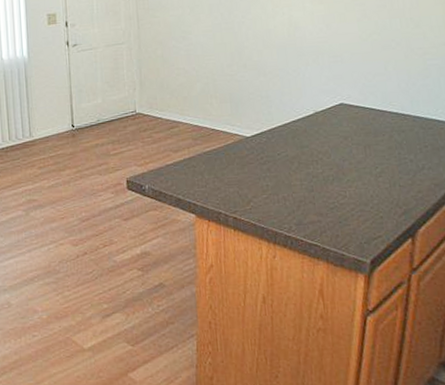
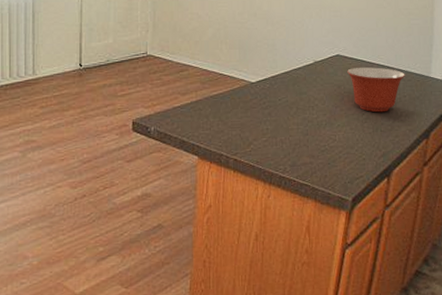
mixing bowl: none [354,115,425,165] -> present [347,67,405,113]

